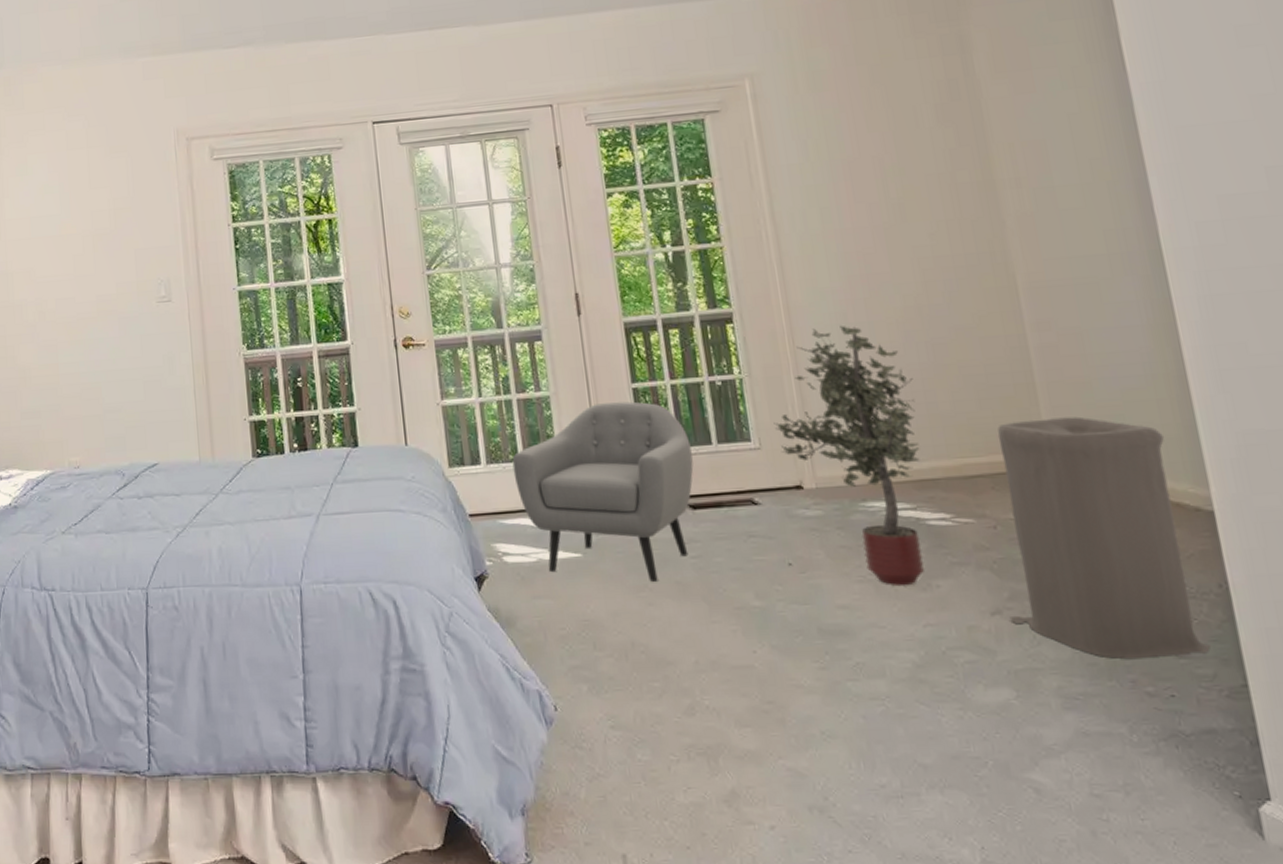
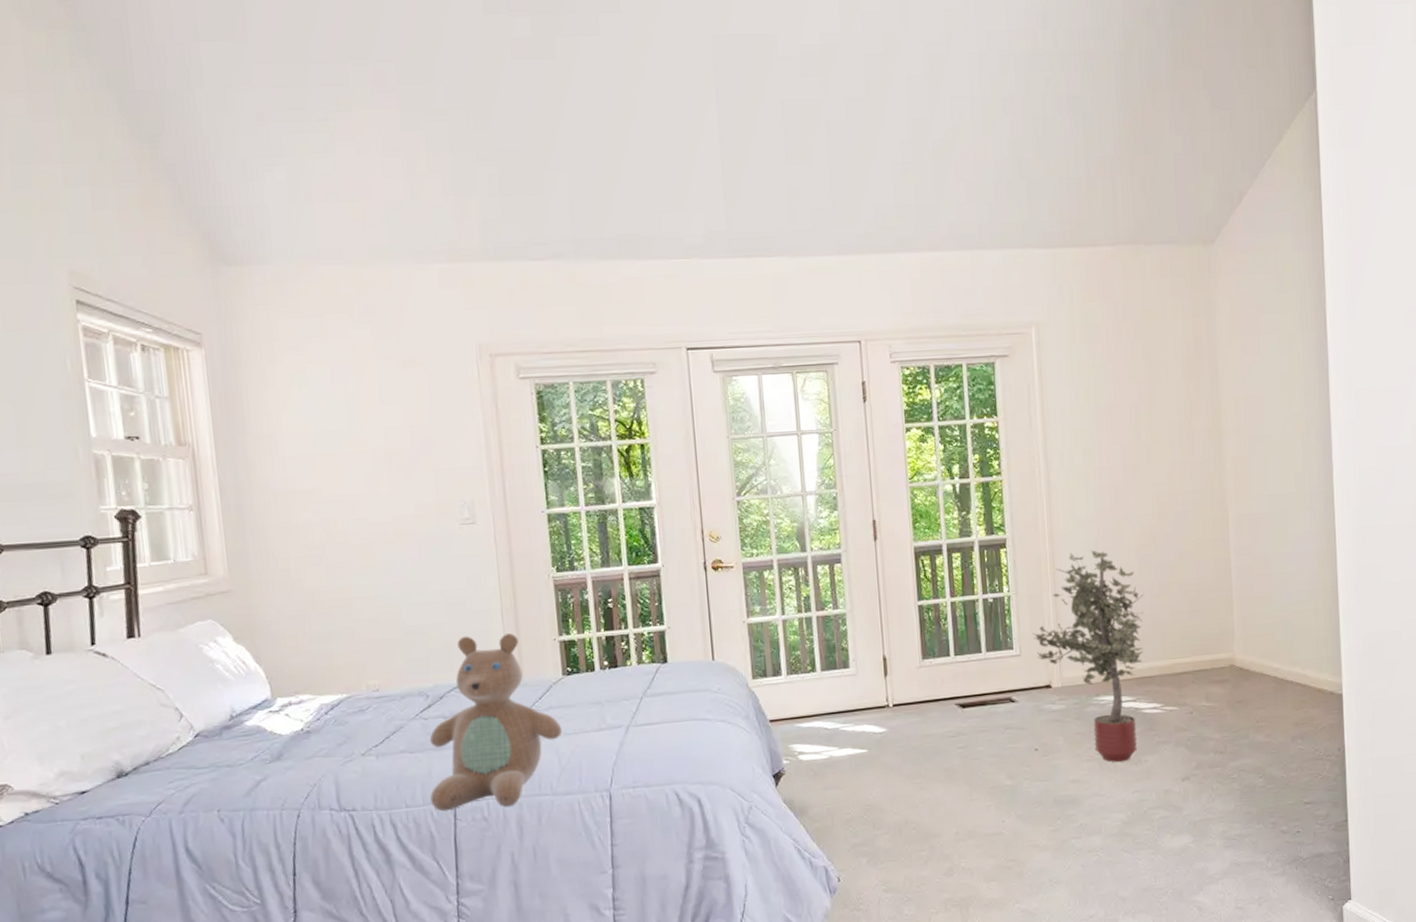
teddy bear: none [124,412,253,597] -> present [429,633,563,812]
armchair: present [512,401,694,582] -> none [810,617,965,770]
laundry basket: present [997,416,1211,659] -> none [1194,624,1327,808]

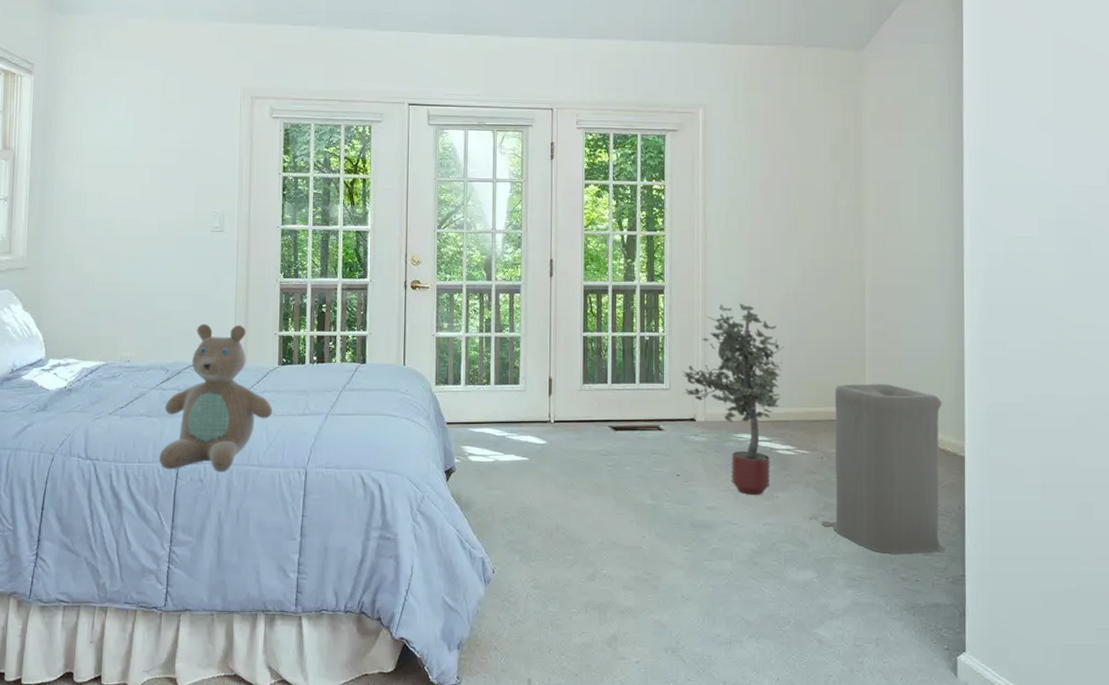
laundry basket: none [1194,624,1327,808] -> present [821,384,946,554]

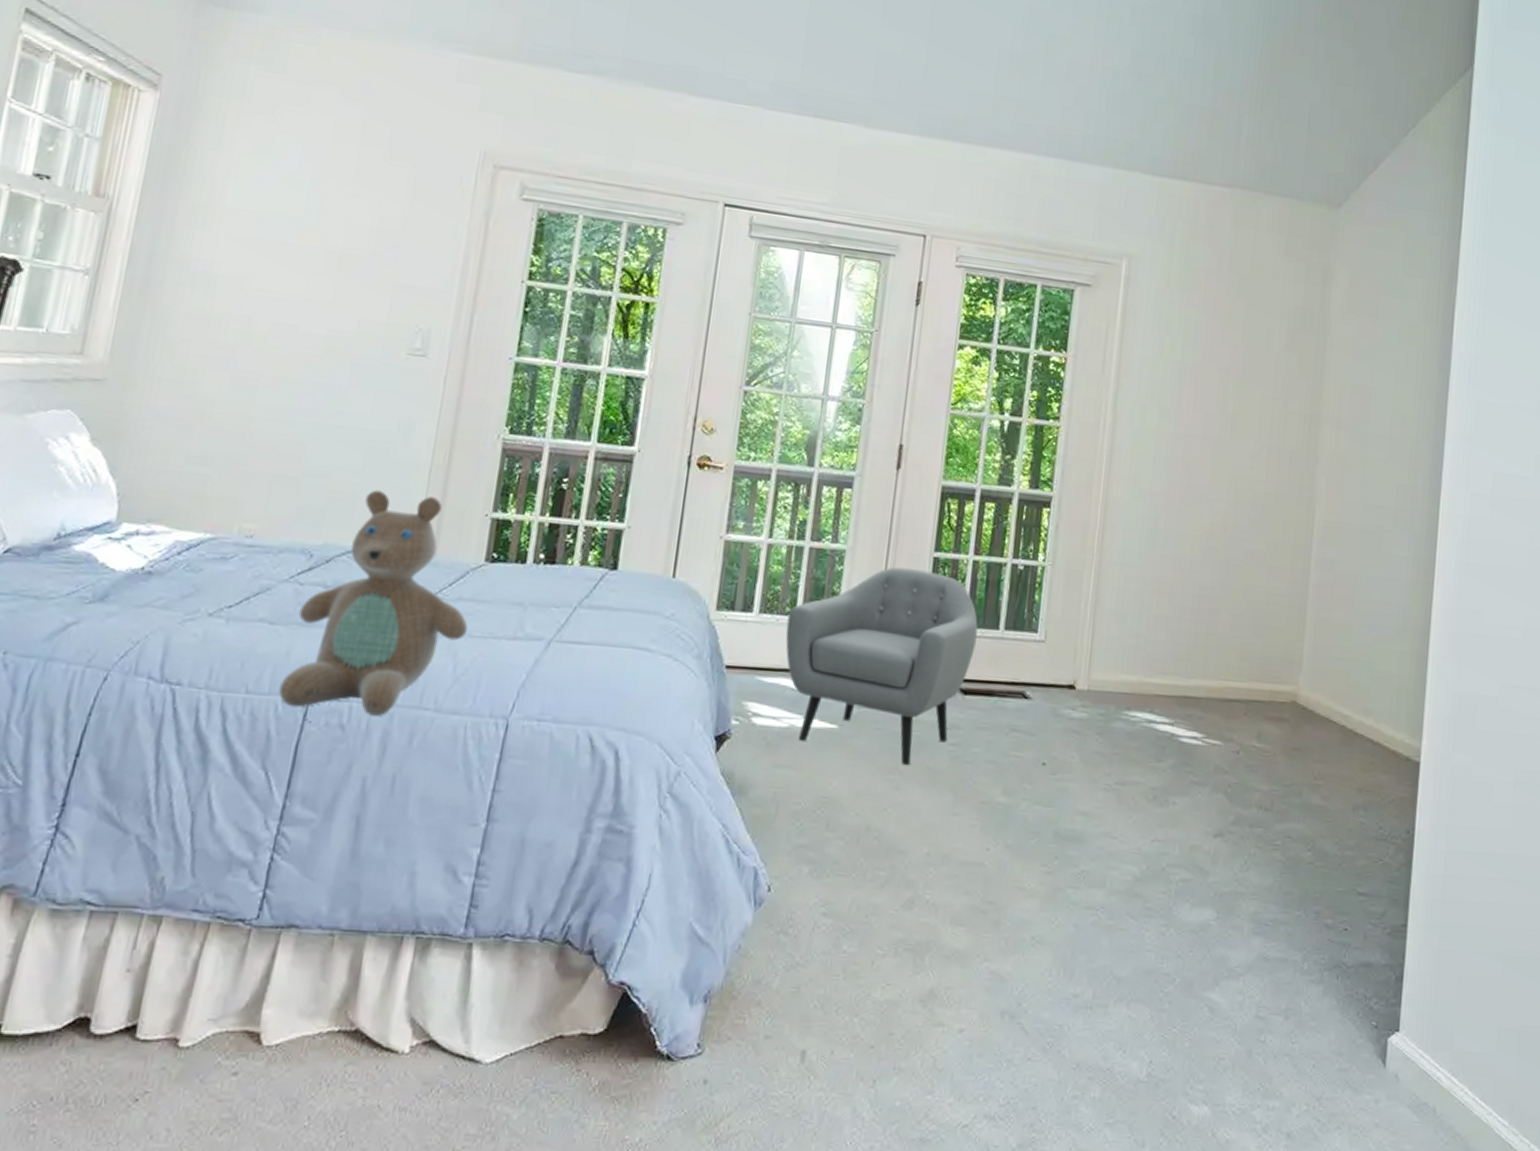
armchair: none [485,346,620,482] -> present [785,567,978,765]
potted tree: present [682,303,784,495] -> none [1063,528,1202,799]
laundry basket: present [821,384,946,554] -> none [1228,653,1399,893]

